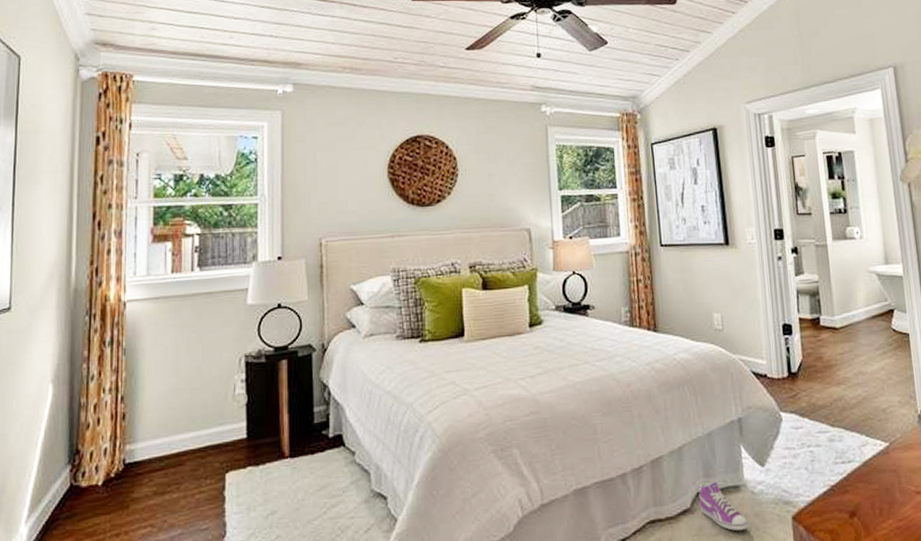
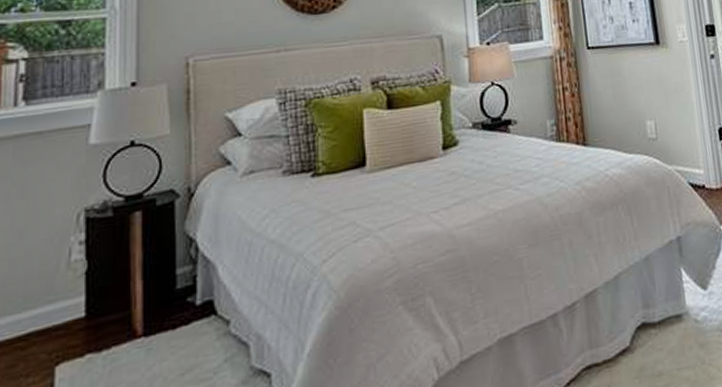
sneaker: present [698,481,749,531] -> none [638,312,693,368]

